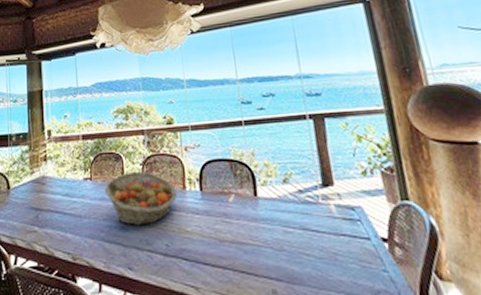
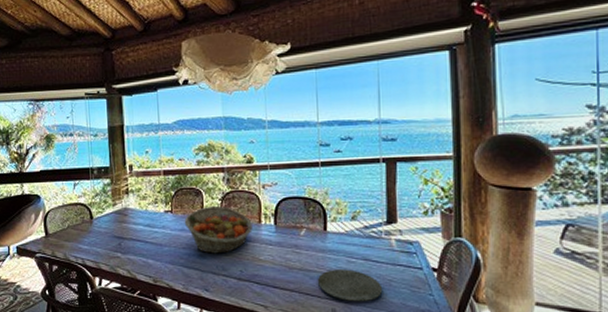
plate: none [252,241,329,281] -> present [317,269,383,302]

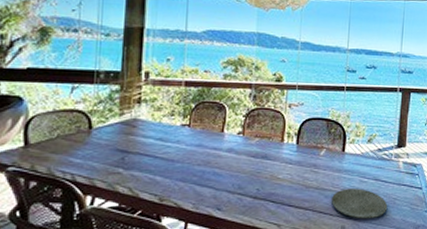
fruit basket: present [184,205,252,254] -> none [202,121,275,172]

